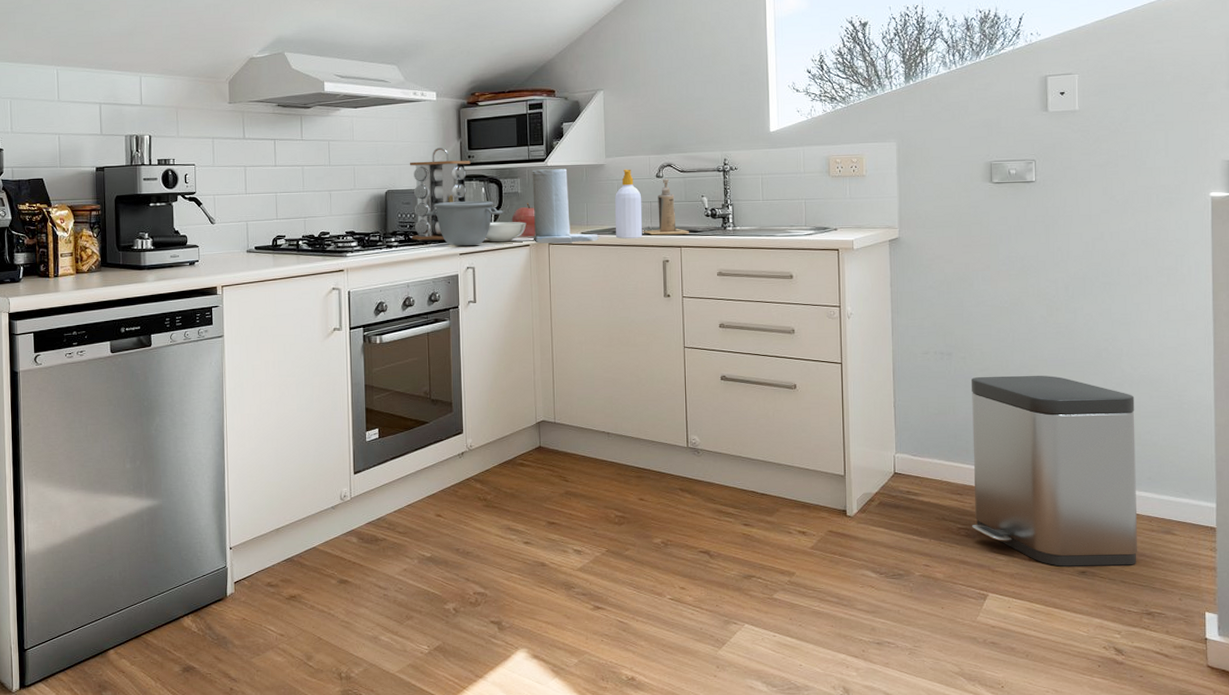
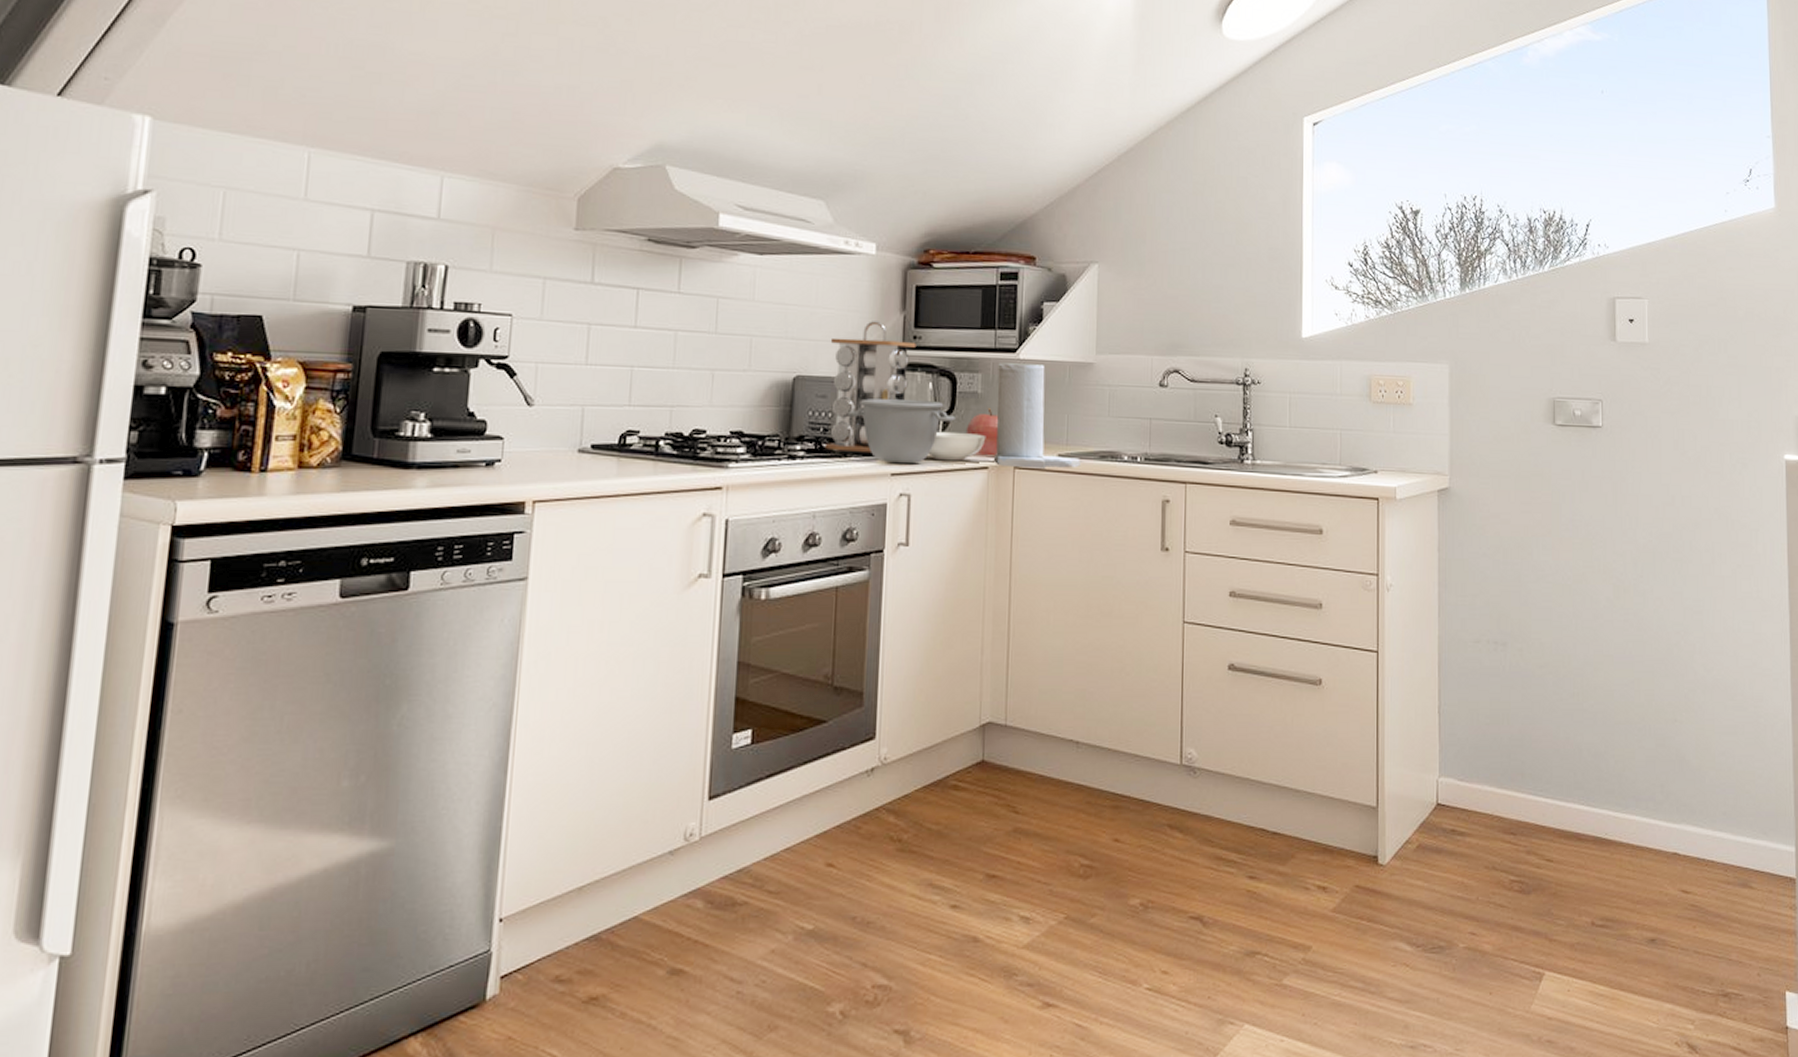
soap bottle: present [614,169,643,239] -> none [1102,371,1140,467]
soap dispenser: present [642,178,689,235] -> none [1137,389,1197,466]
pedal bin: present [970,375,1138,567] -> none [1527,675,1713,933]

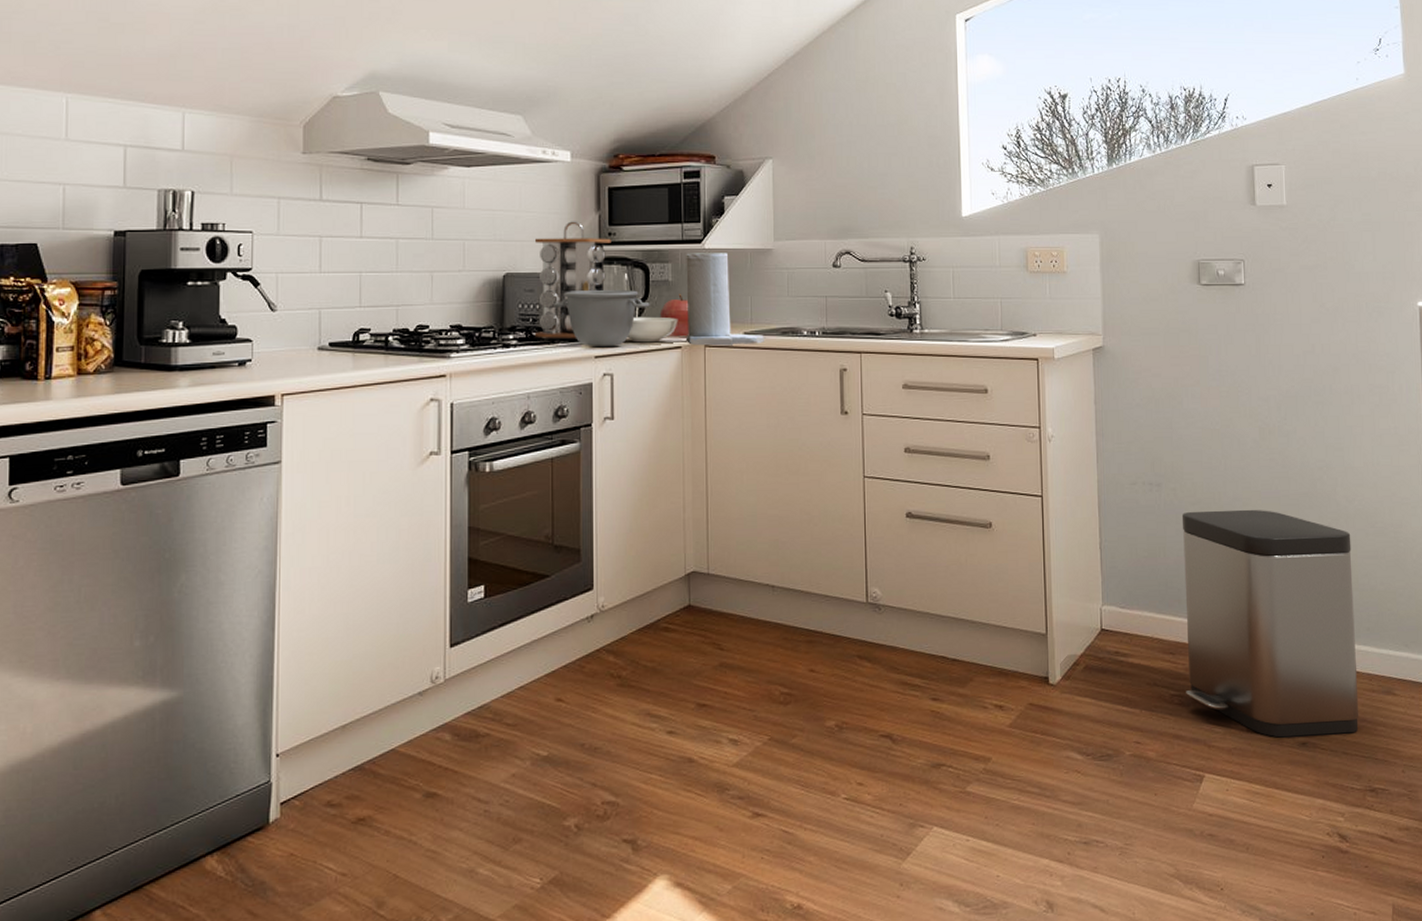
pedal bin: none [1527,675,1713,933] -> present [1181,509,1359,738]

